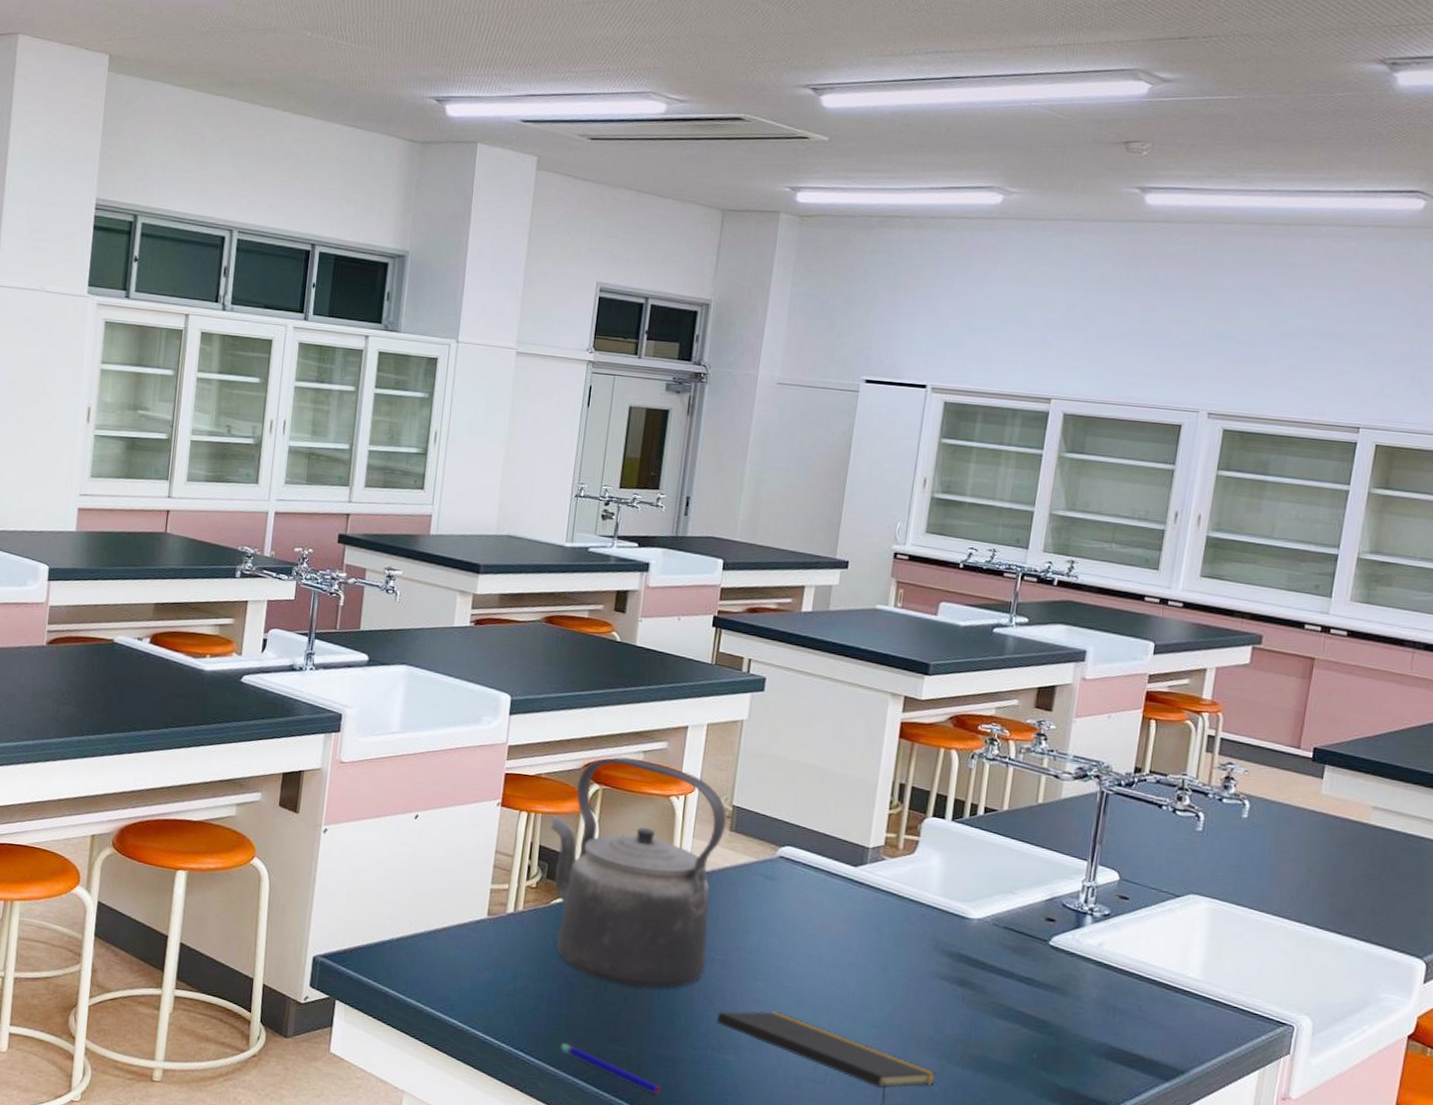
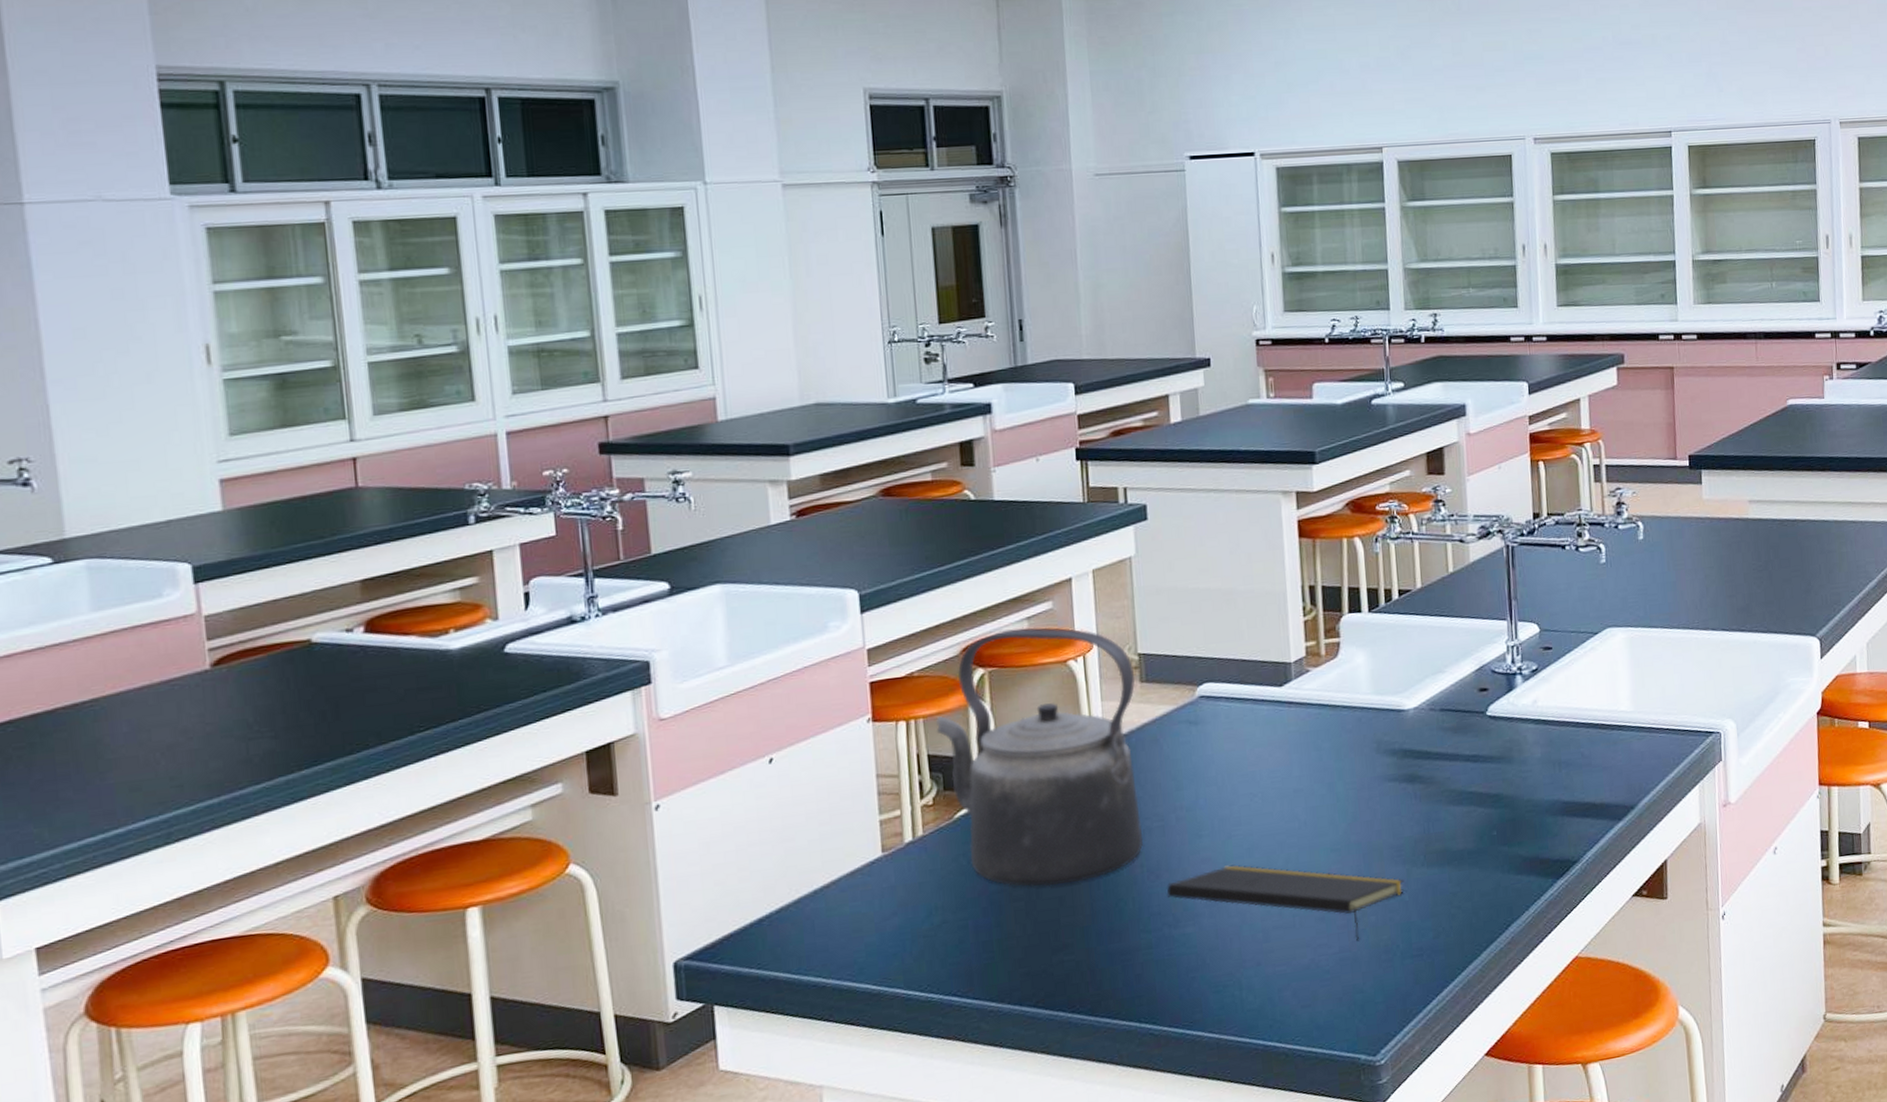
pen: present [558,1043,660,1095] -> none [996,971,1120,997]

